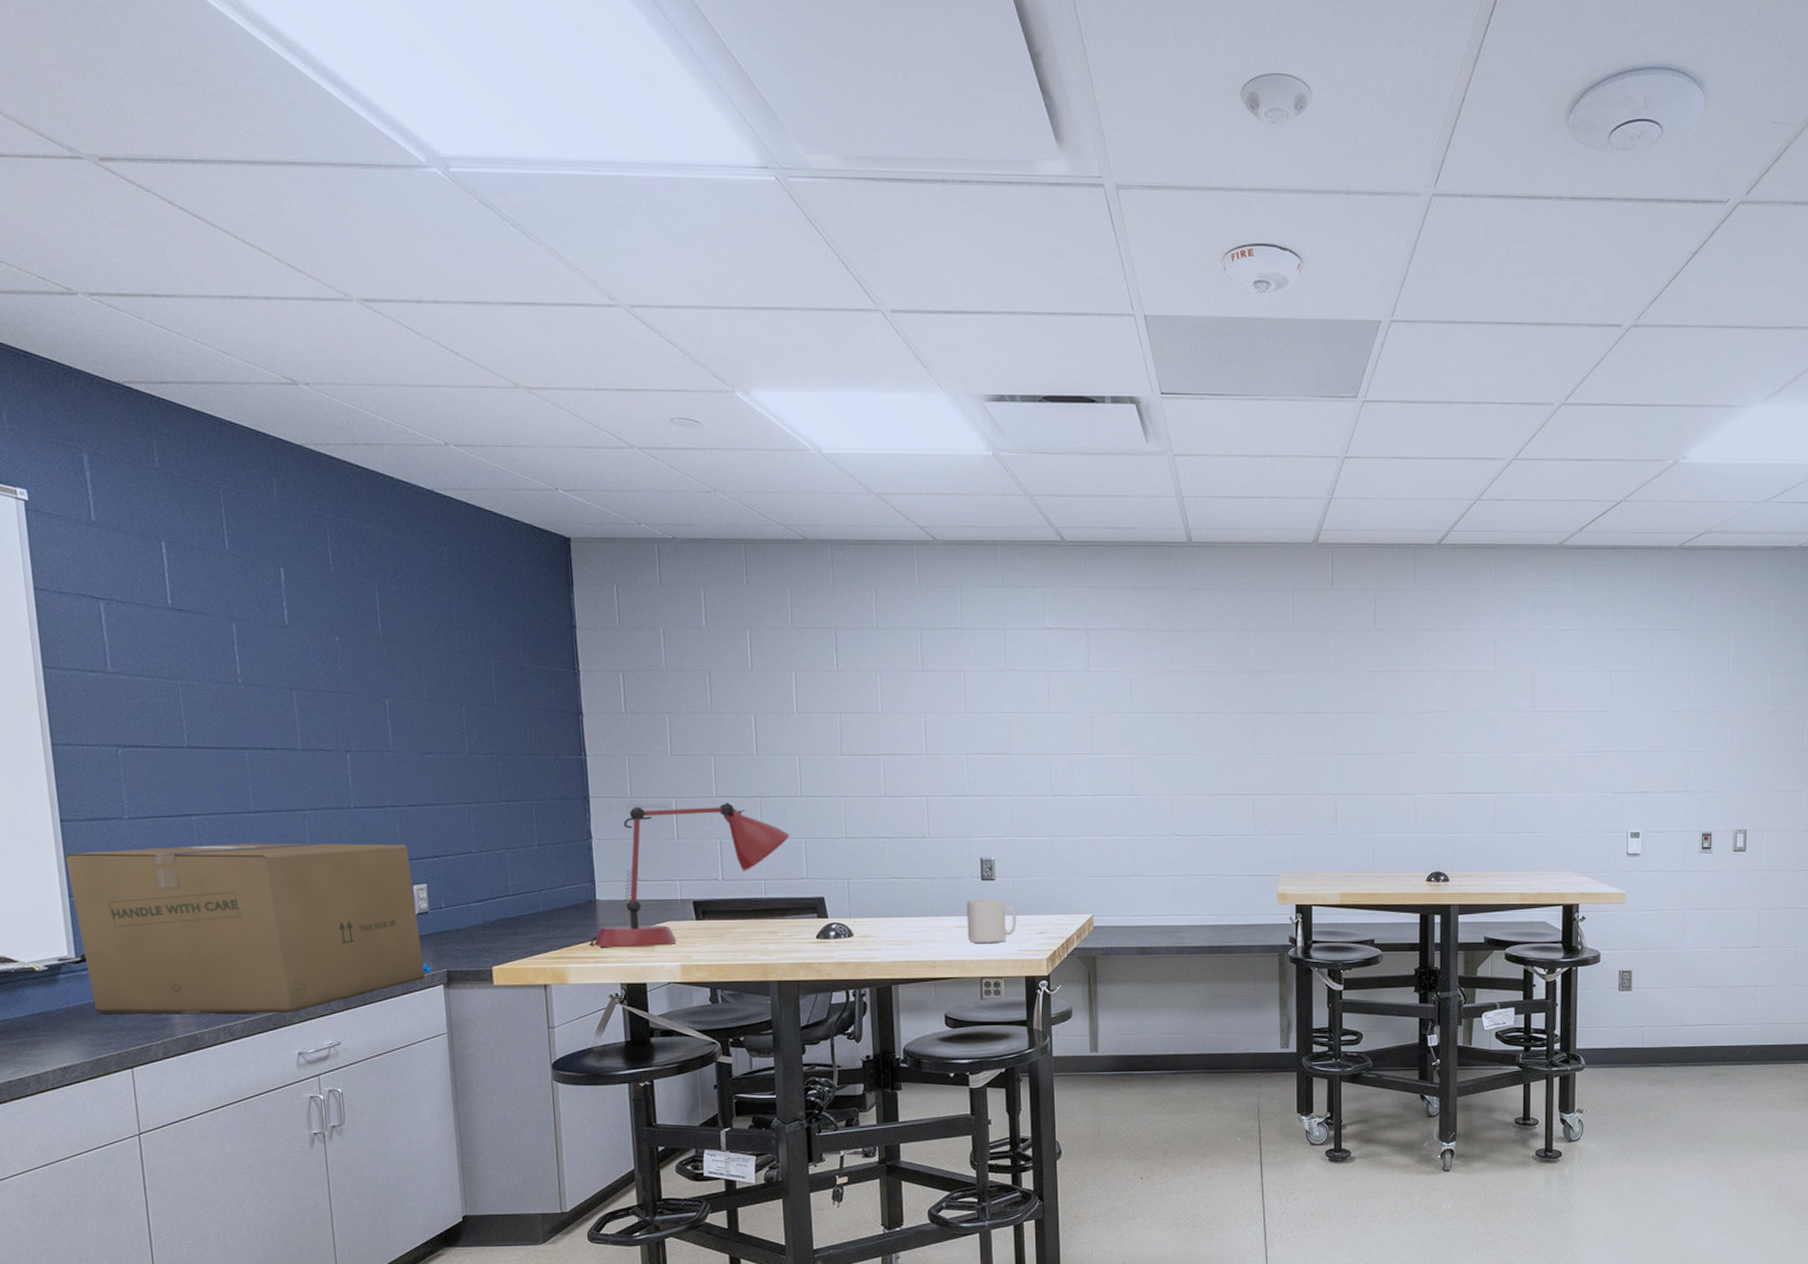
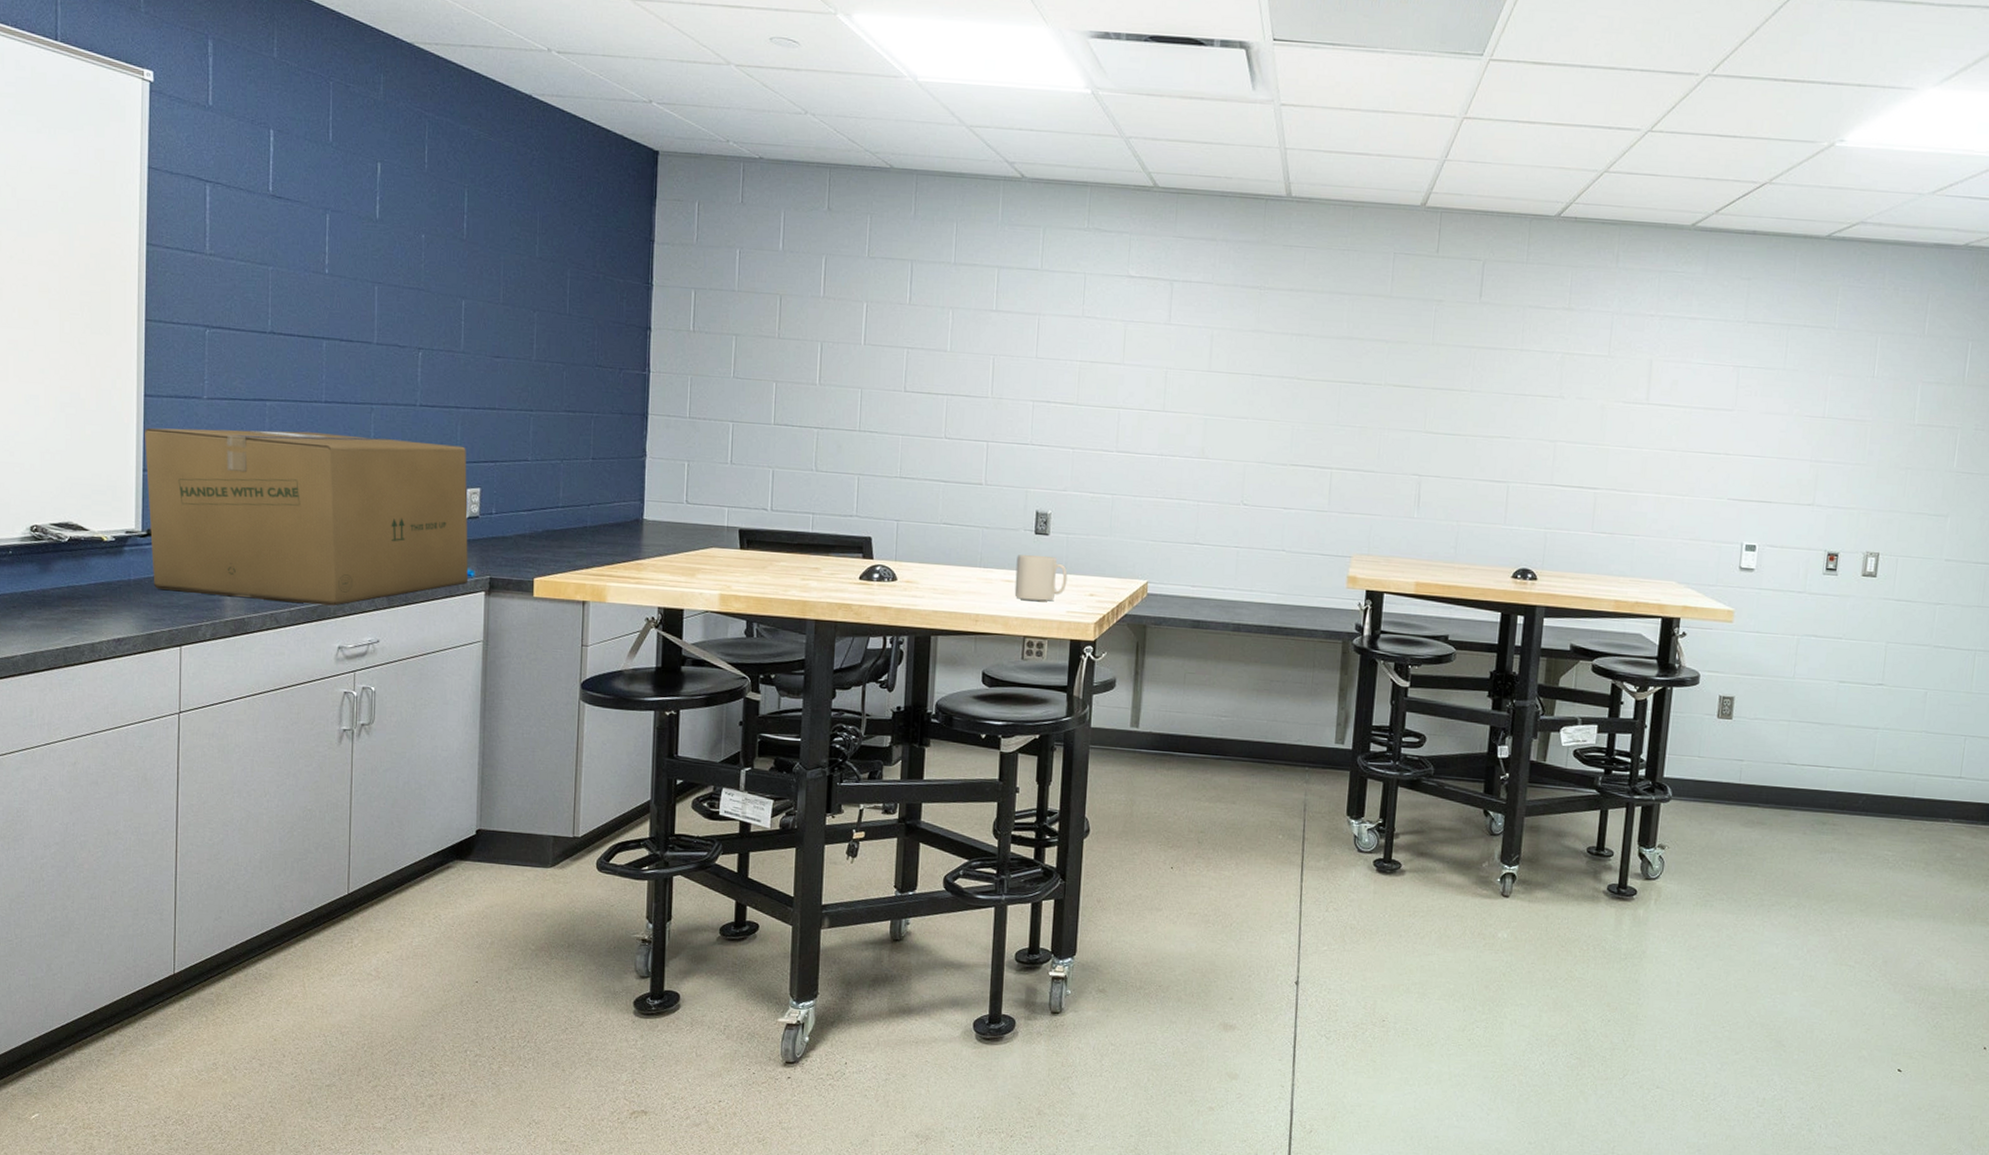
desk lamp: present [588,802,790,948] -> none [631,424,844,573]

